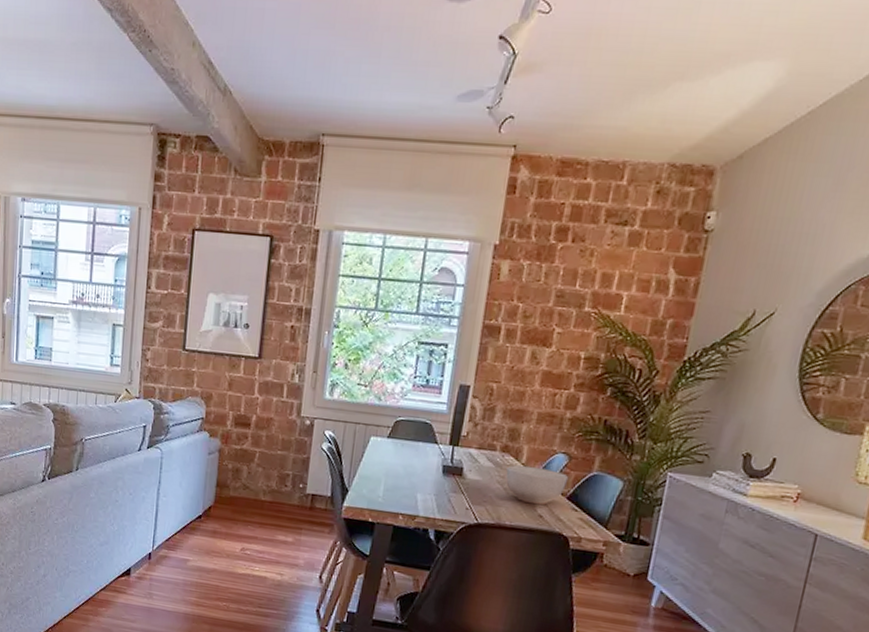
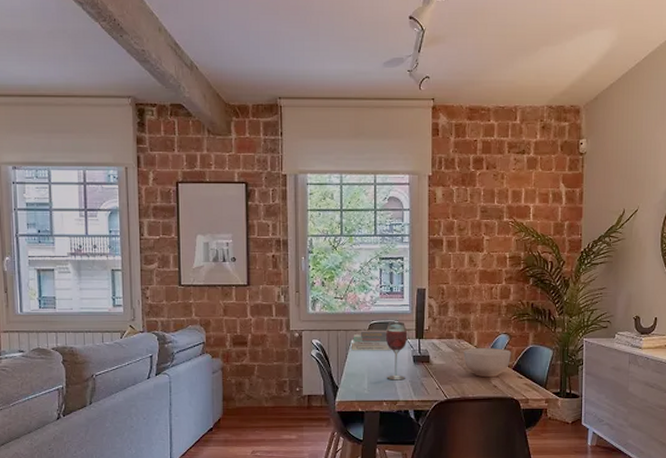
books: none [369,426,417,456] -> present [350,330,391,351]
wineglass: none [407,420,441,493] -> present [385,321,408,380]

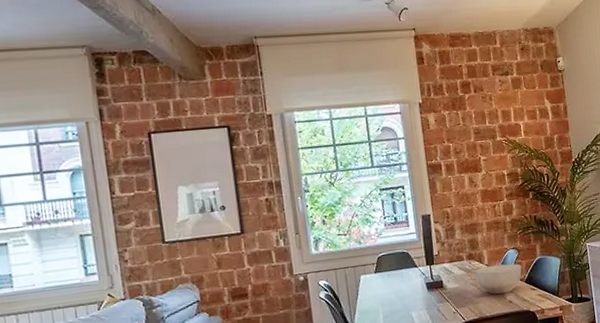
books: present [350,330,391,351] -> none [360,260,403,287]
wineglass: present [385,321,408,380] -> none [395,250,421,311]

